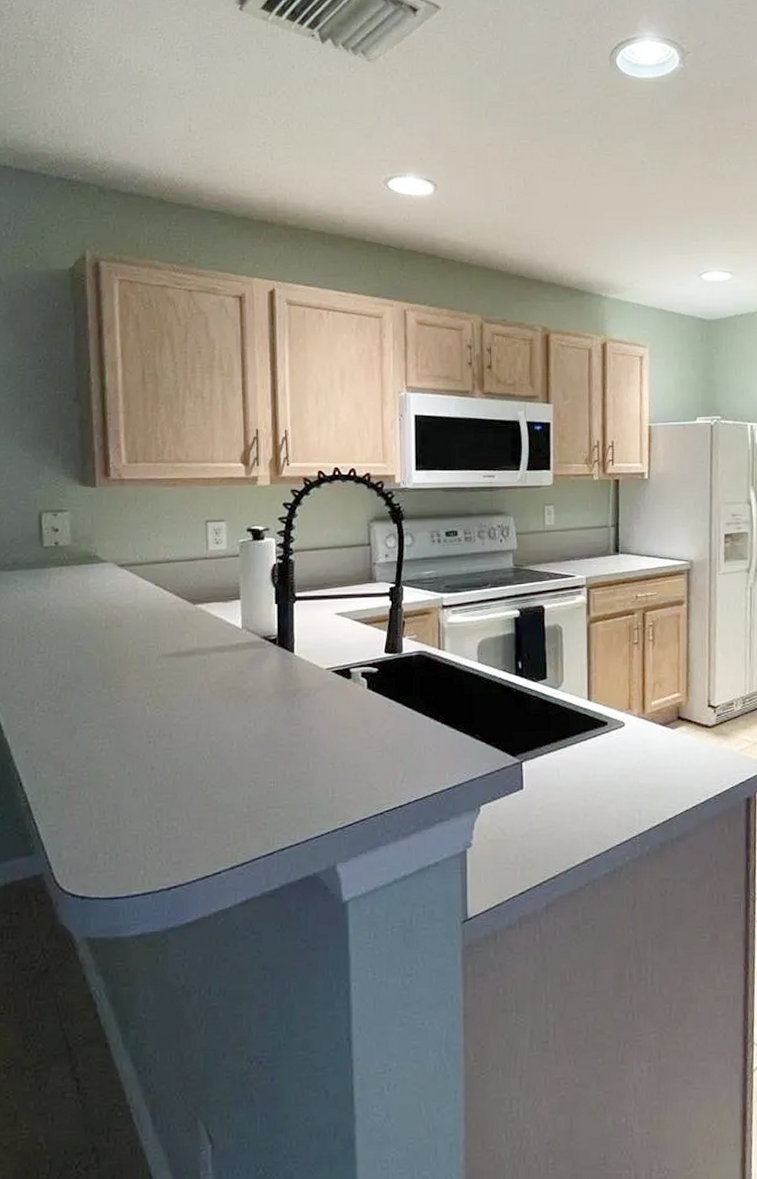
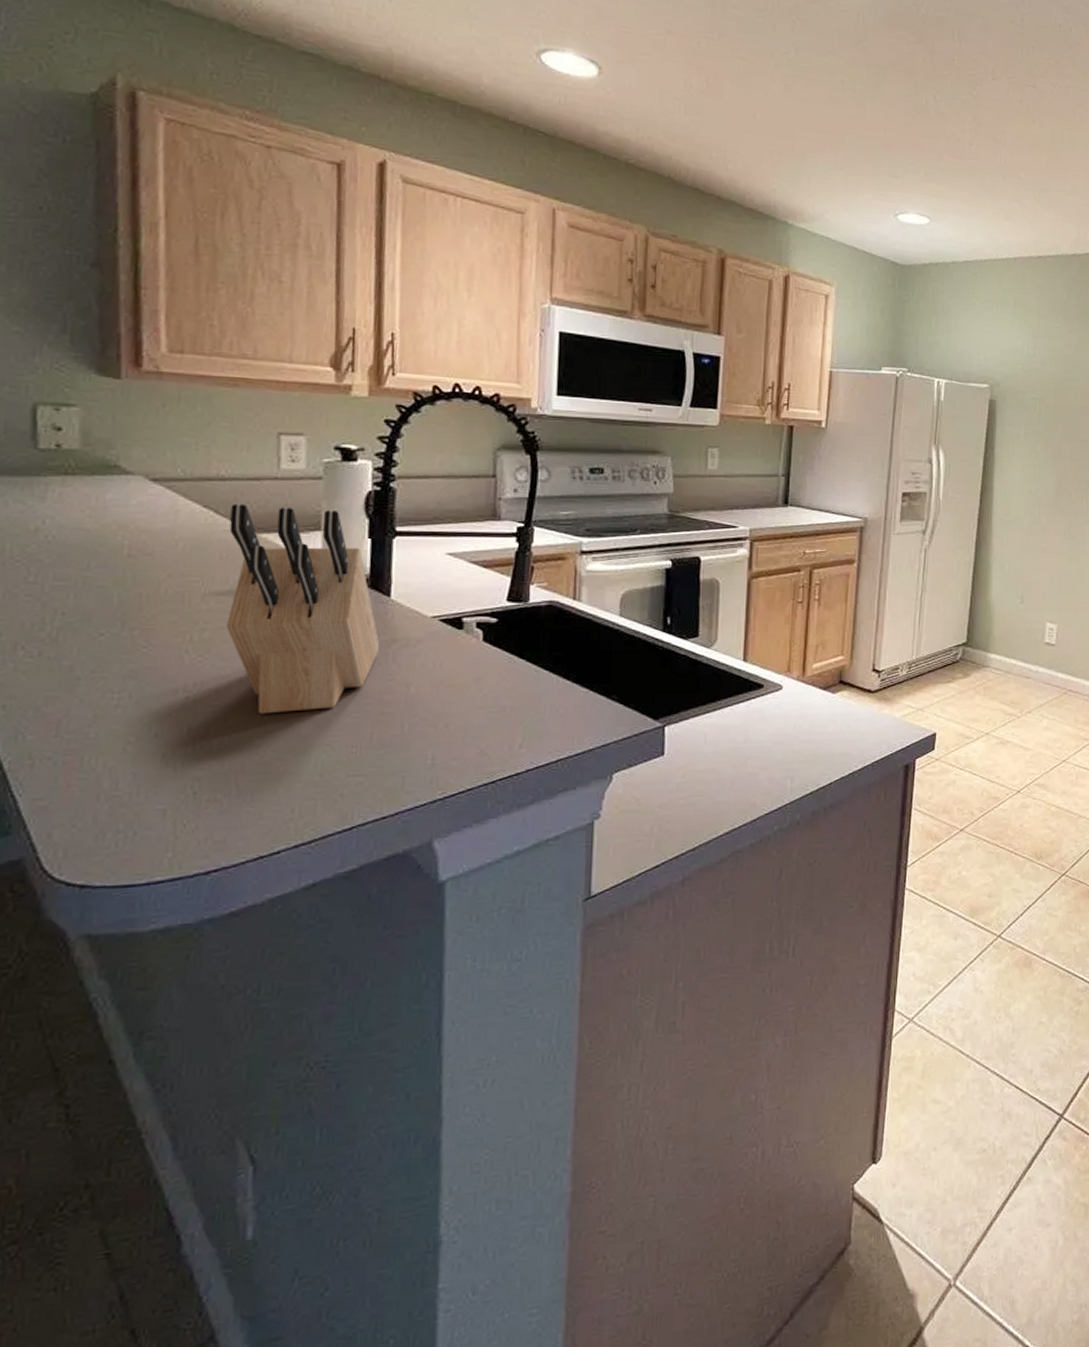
knife block: none [174,581,288,755] -> present [226,503,380,714]

